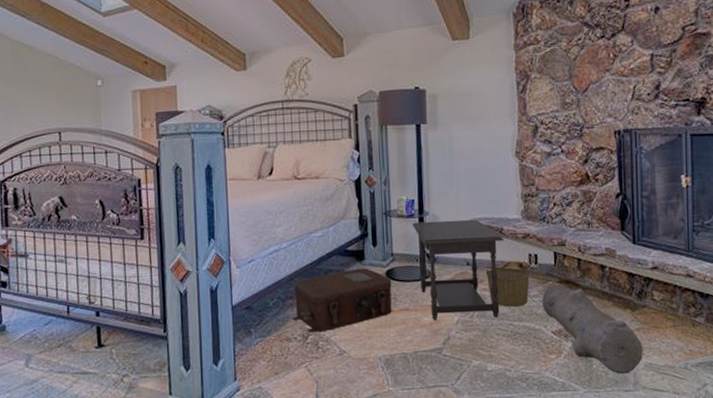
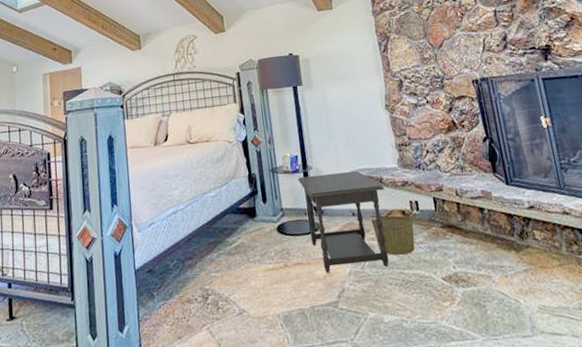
suitcase: present [292,268,392,333] -> none [192,224,286,293]
decorative log: present [542,284,643,374] -> none [427,229,536,319]

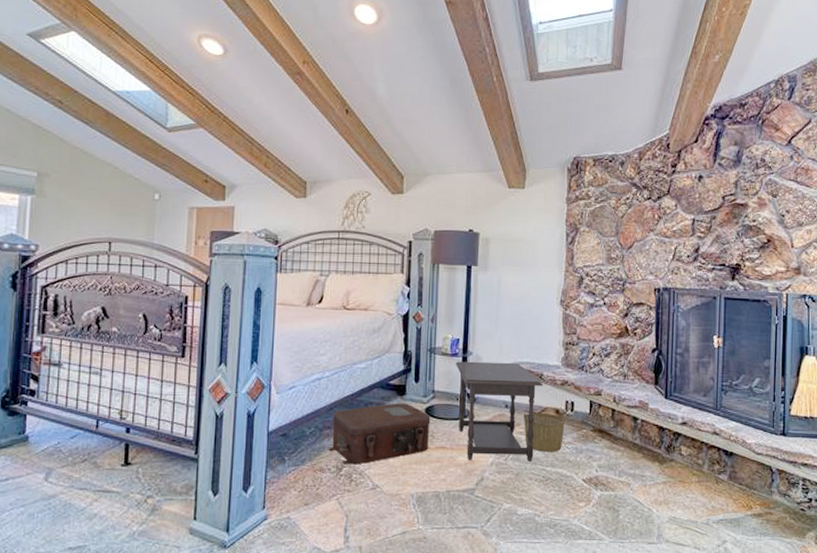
suitcase: none [192,224,286,293] -> present [328,403,431,465]

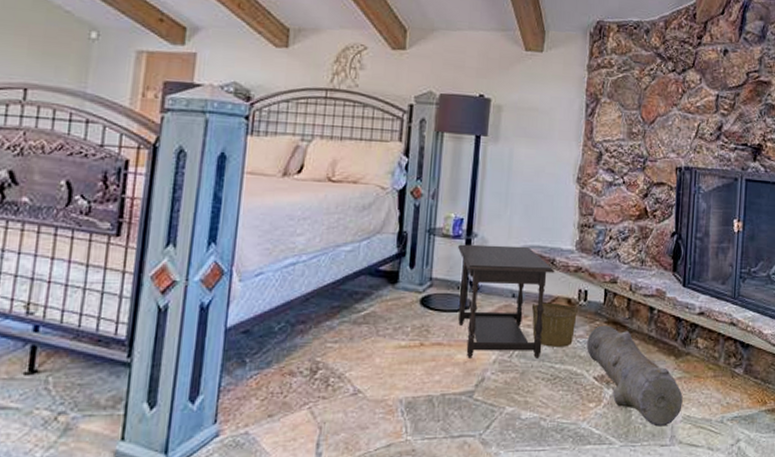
suitcase: present [328,403,431,465] -> none [301,292,426,366]
decorative log: none [575,433,668,526] -> present [587,325,683,427]

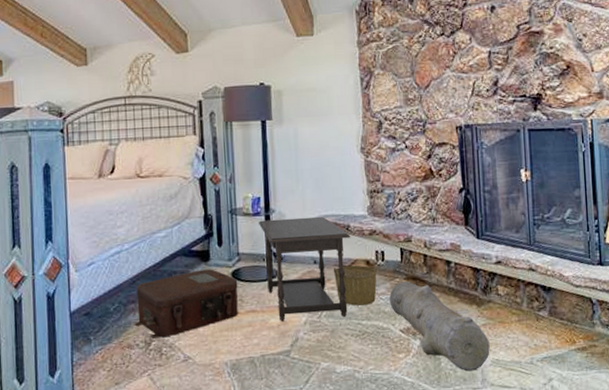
suitcase: none [301,292,426,366] -> present [134,269,238,339]

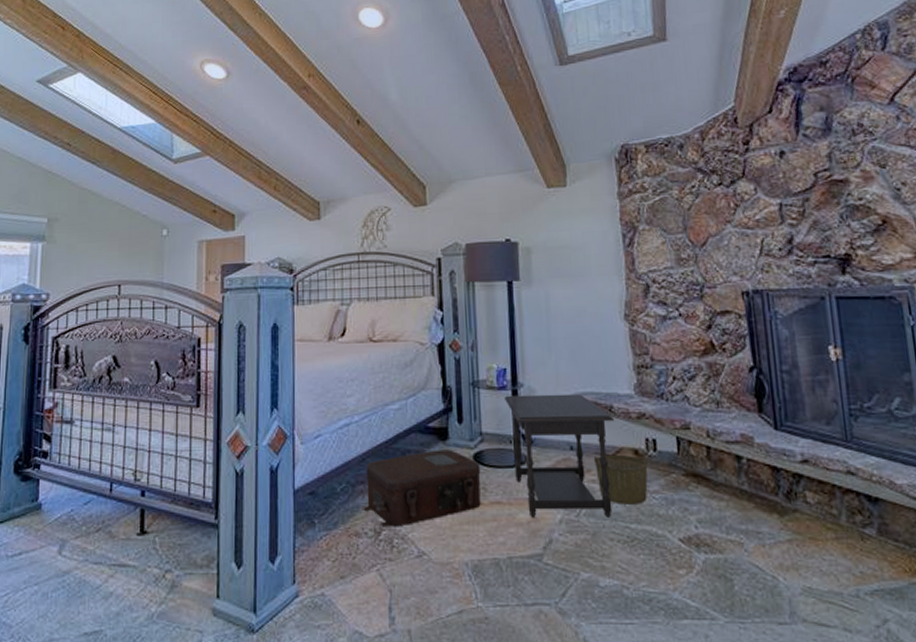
decorative log: present [389,281,490,372] -> none [664,478,799,600]

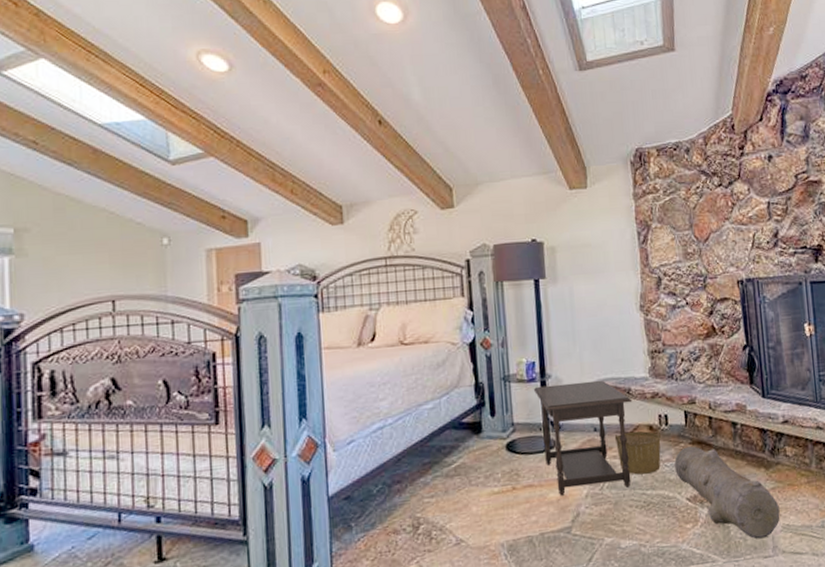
suitcase: present [363,449,481,527] -> none [400,442,514,522]
decorative log: none [664,478,799,600] -> present [674,446,780,539]

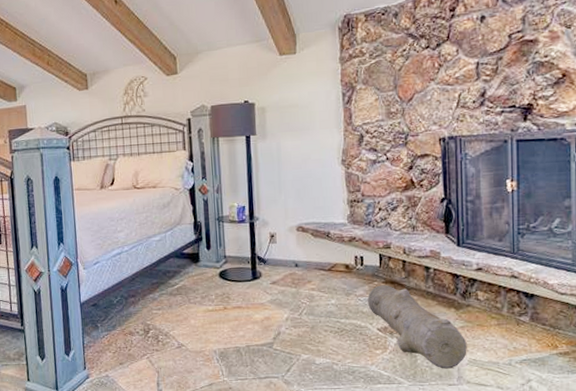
side table: present [534,380,633,496] -> none [244,224,331,317]
basket: present [614,430,661,475] -> none [313,269,356,306]

